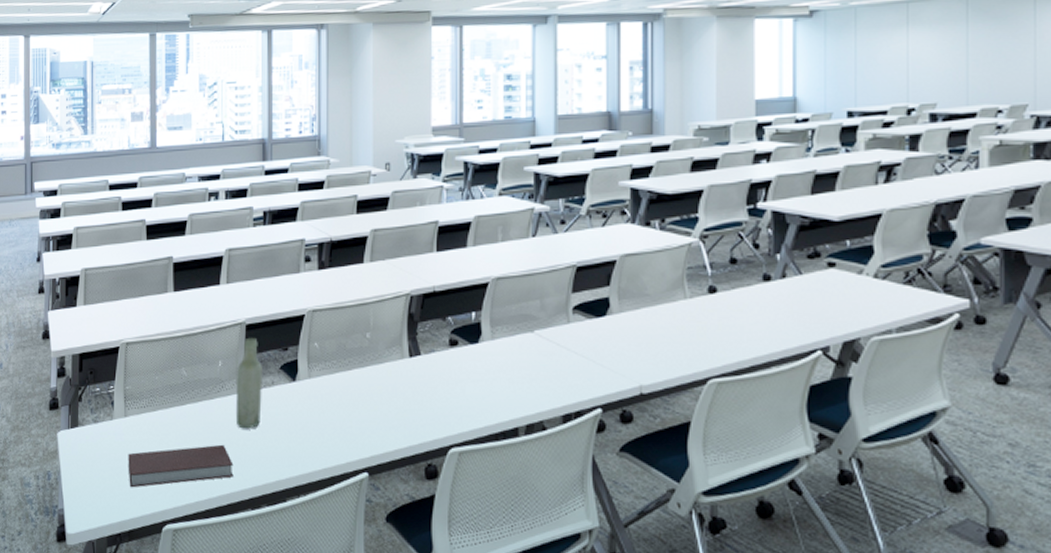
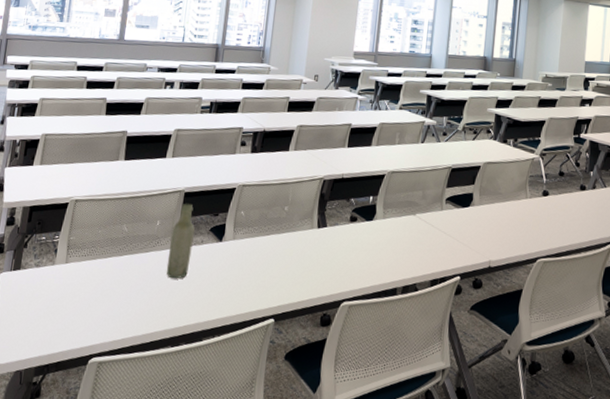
notebook: present [128,444,234,488] -> none [62,290,160,325]

